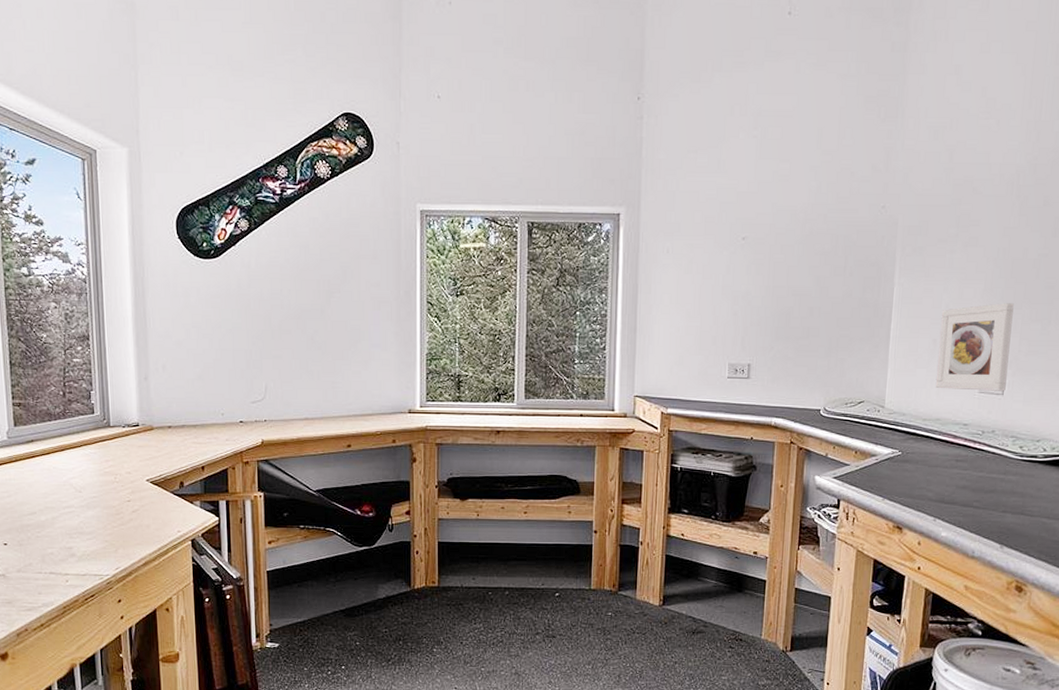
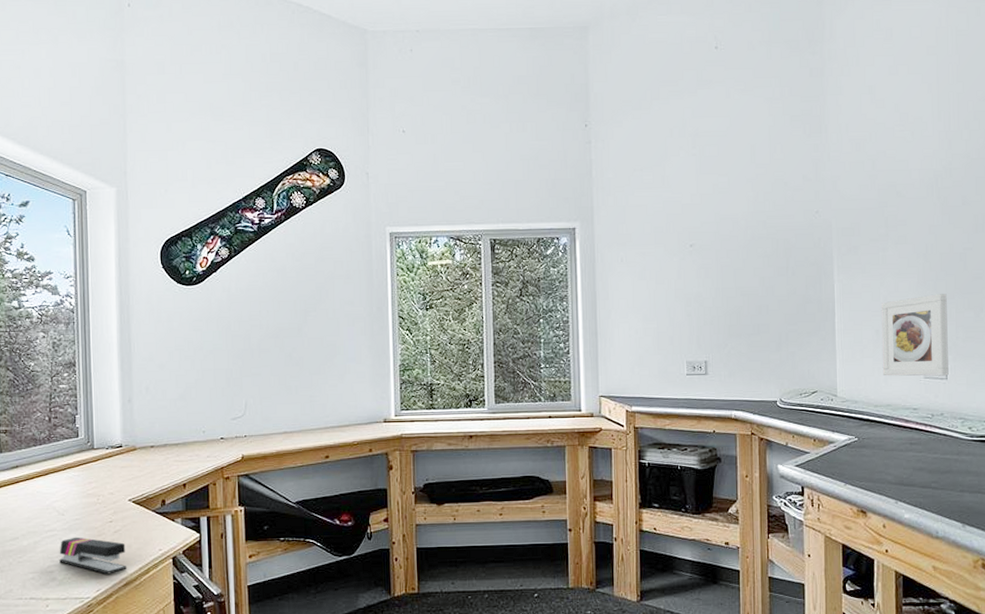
stapler: none [77,514,146,553] -> present [59,537,128,575]

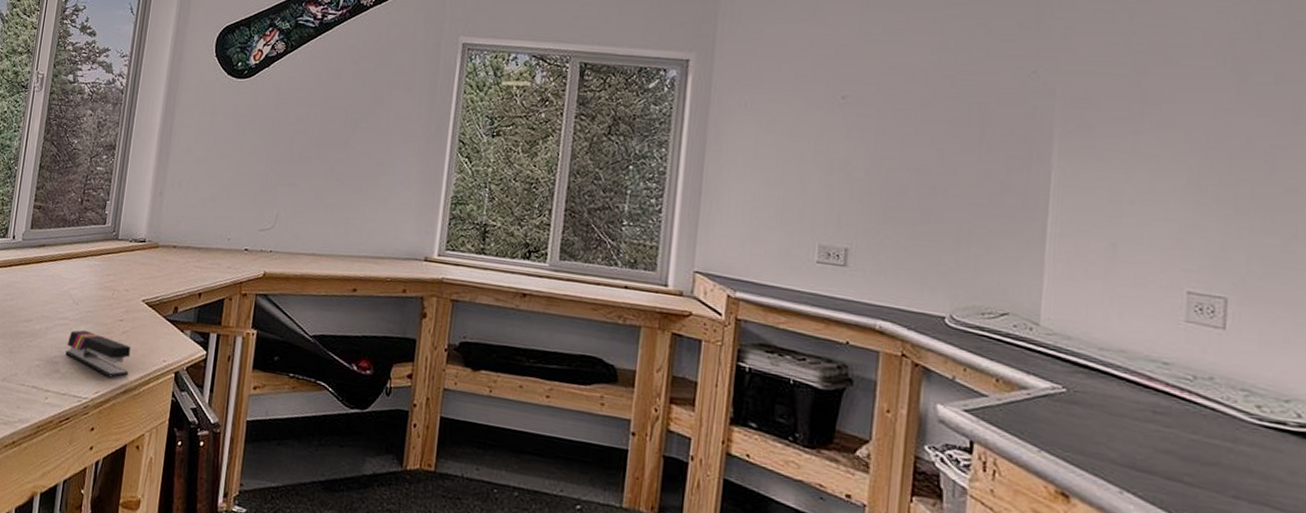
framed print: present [881,294,949,377] -> none [1116,204,1236,324]

